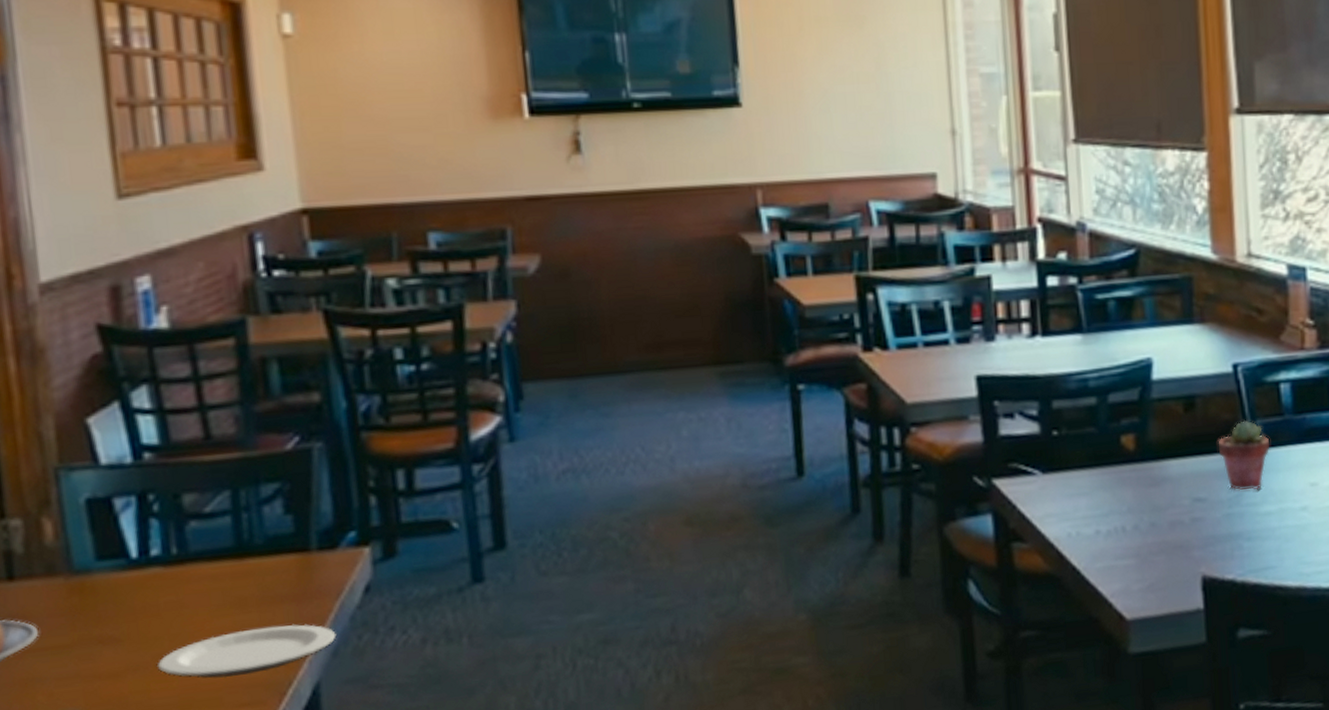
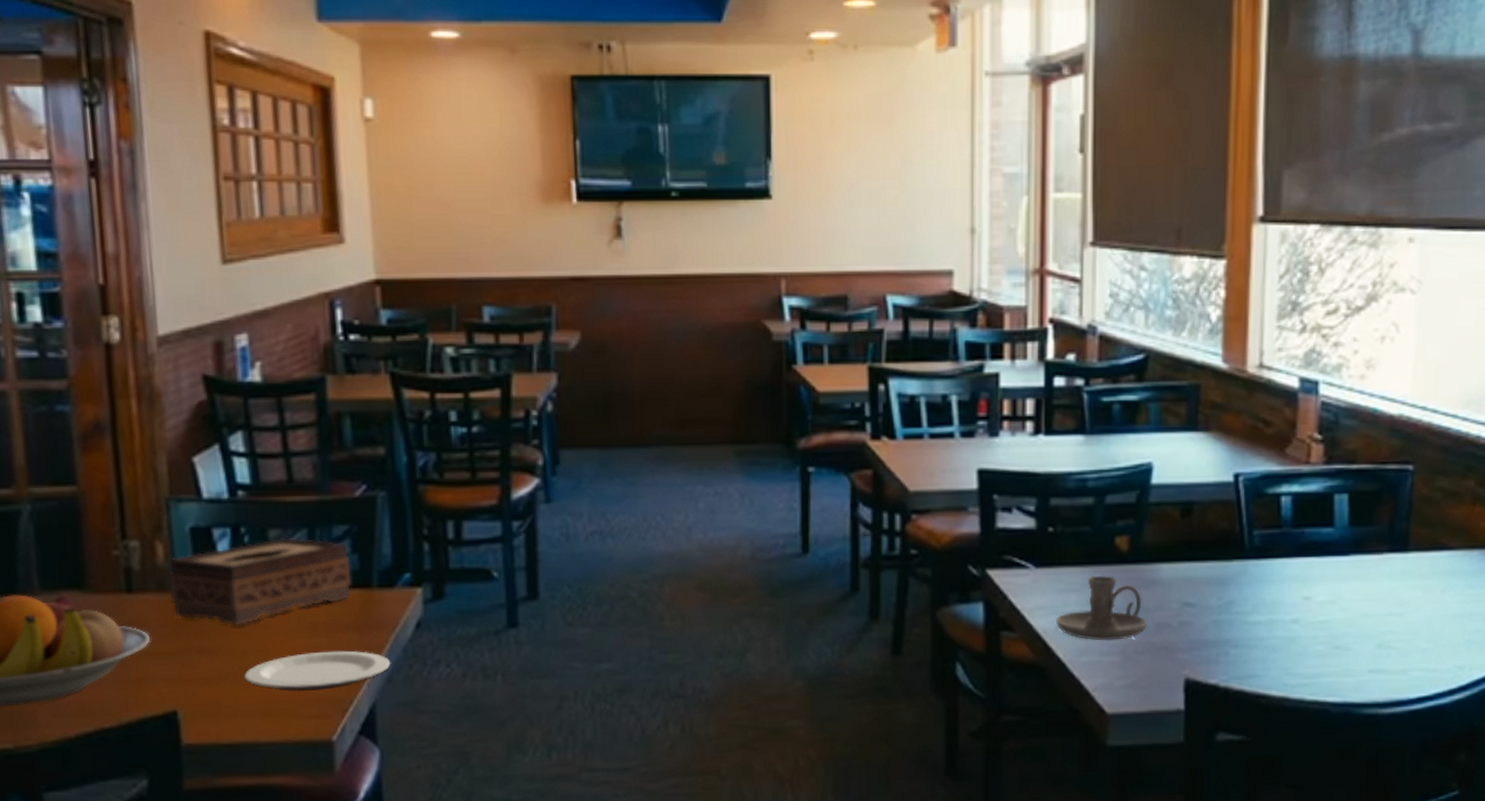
tissue box: none [61,501,287,609] -> present [169,537,353,626]
candle holder: none [1068,476,1160,545] -> present [1056,575,1148,641]
potted succulent: present [1218,420,1270,491] -> none [1212,530,1266,600]

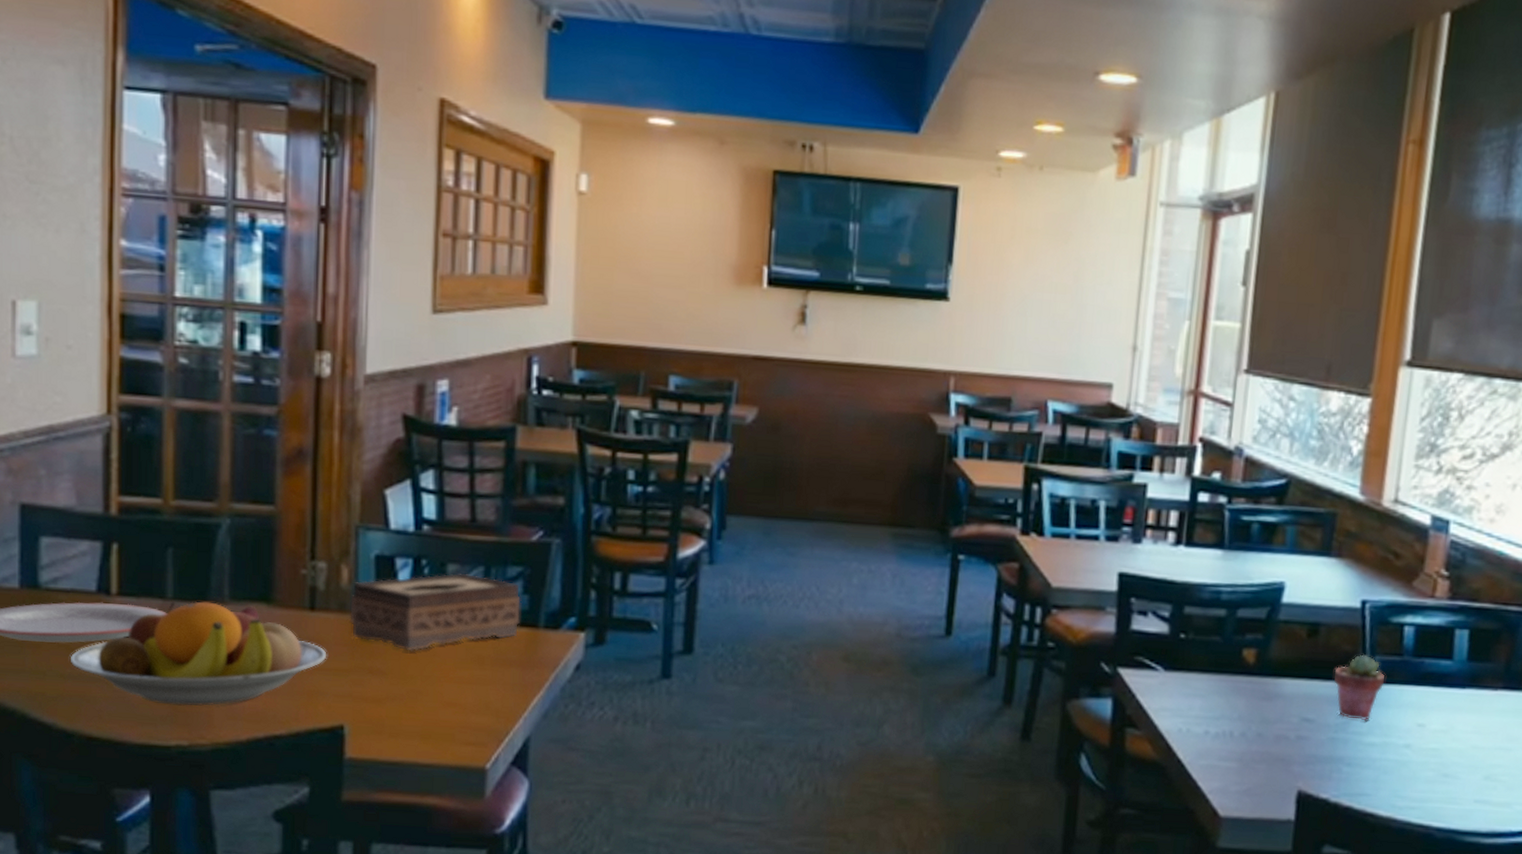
plate: present [244,650,391,692] -> none [410,683,549,720]
candle holder: present [1056,575,1148,641] -> none [1179,683,1267,748]
potted succulent: none [1212,530,1266,600] -> present [1334,654,1385,721]

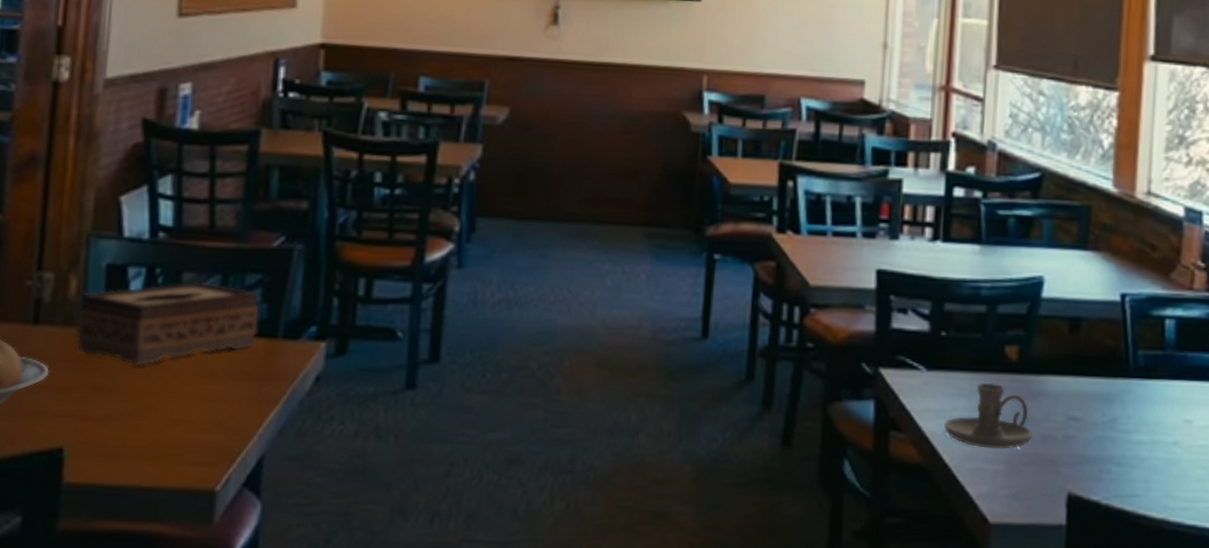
candle holder: none [1179,683,1267,748] -> present [944,382,1033,449]
potted succulent: present [1334,654,1385,721] -> none [1098,349,1149,418]

